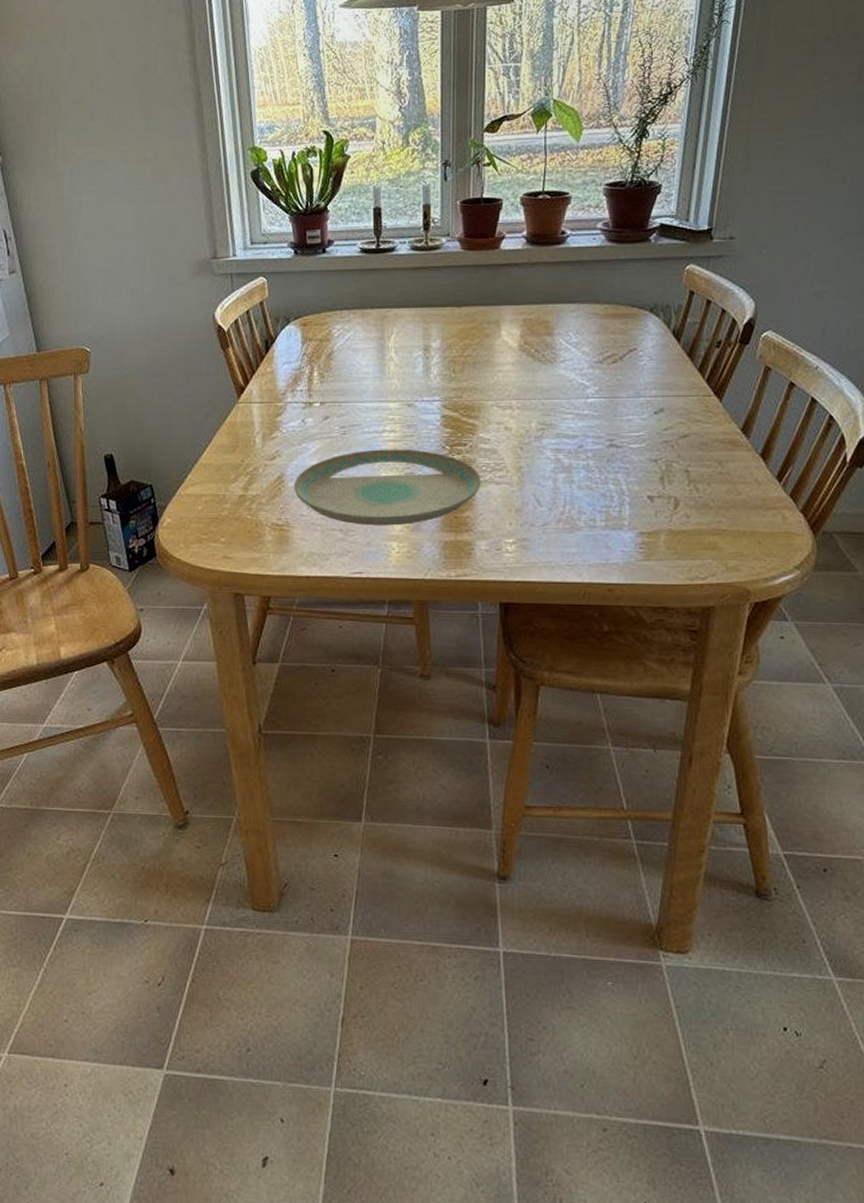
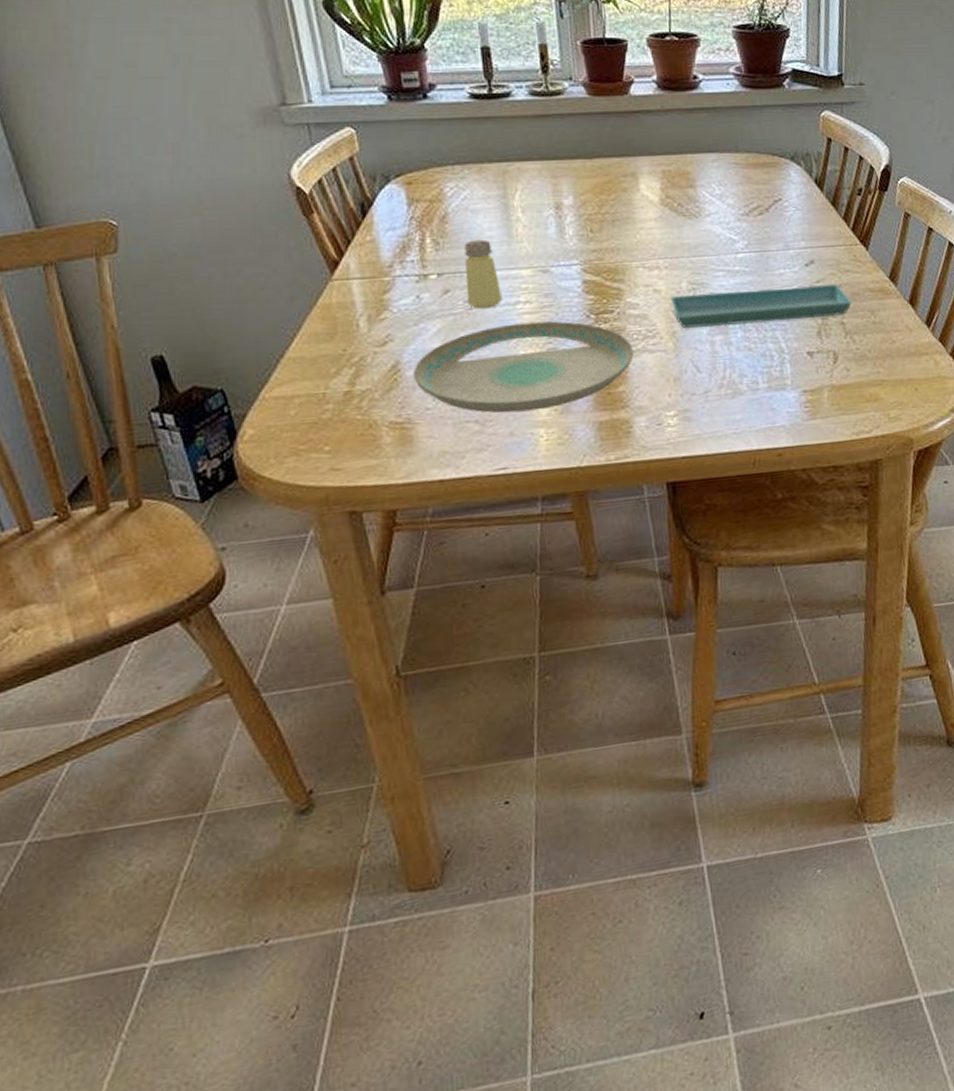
saltshaker: none [342,375,373,435] -> present [464,239,504,309]
saucer: none [519,433,699,466] -> present [670,284,852,329]

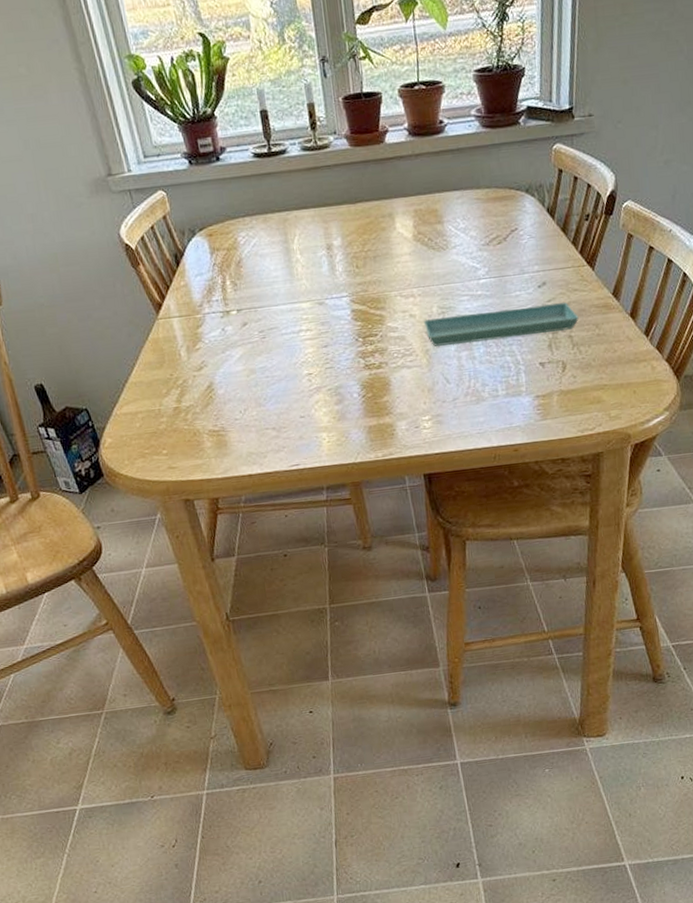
plate: present [413,321,634,413] -> none [224,345,395,422]
saltshaker: present [464,239,504,309] -> none [256,279,289,338]

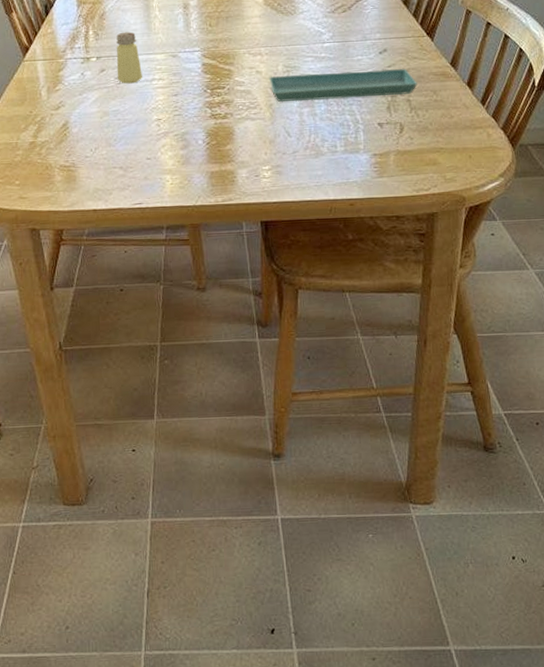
saltshaker: none [256,279,289,338] -> present [116,31,143,84]

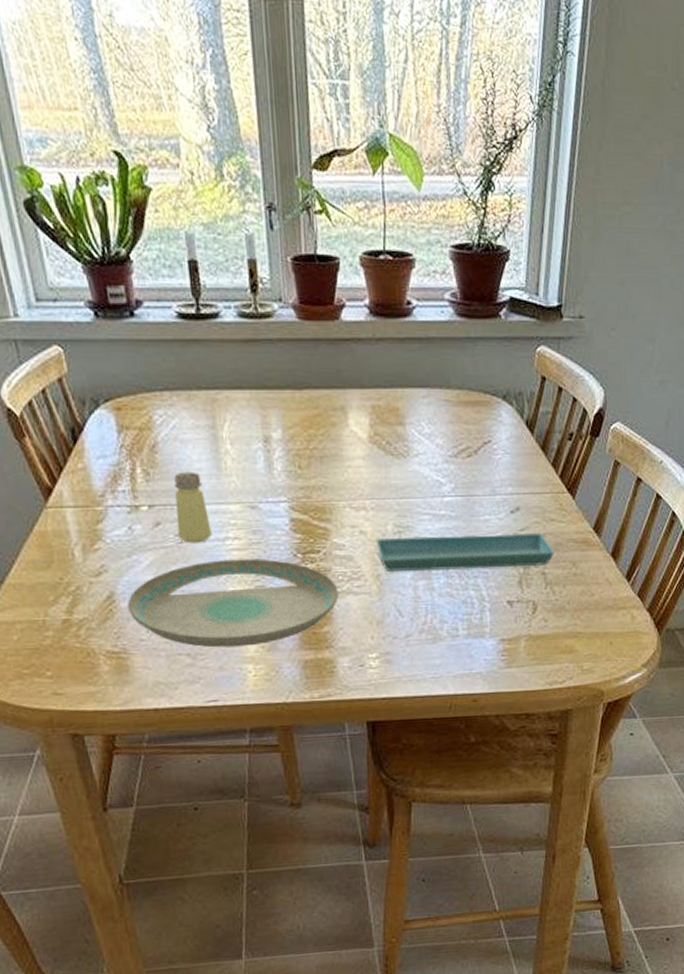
plate: none [78,94,239,162] -> present [128,558,339,648]

